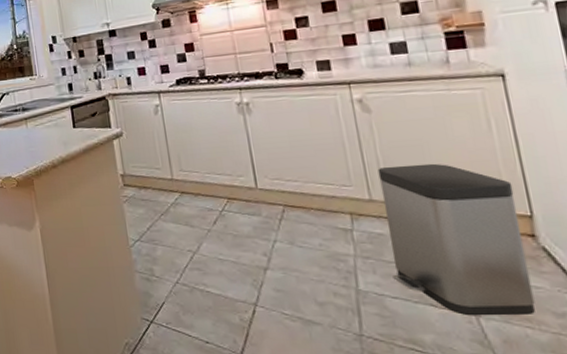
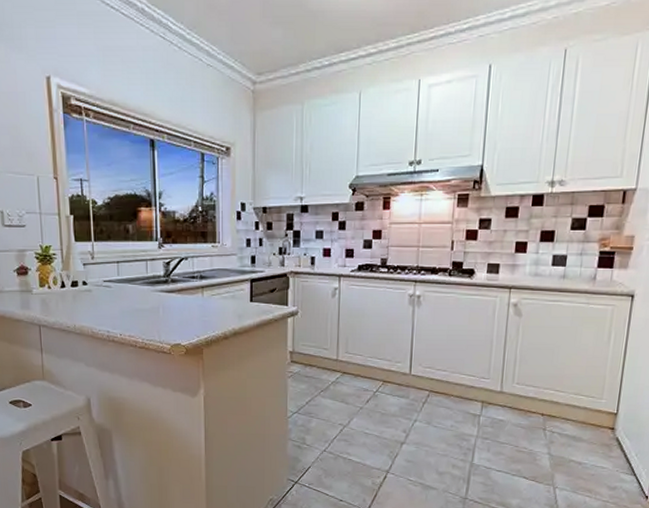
pedal bin: present [377,163,535,315] -> none [501,364,611,487]

